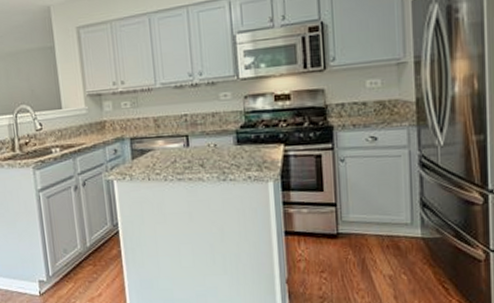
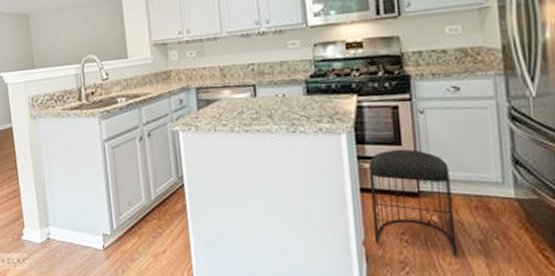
stool: none [293,194,370,291] -> present [368,149,458,257]

